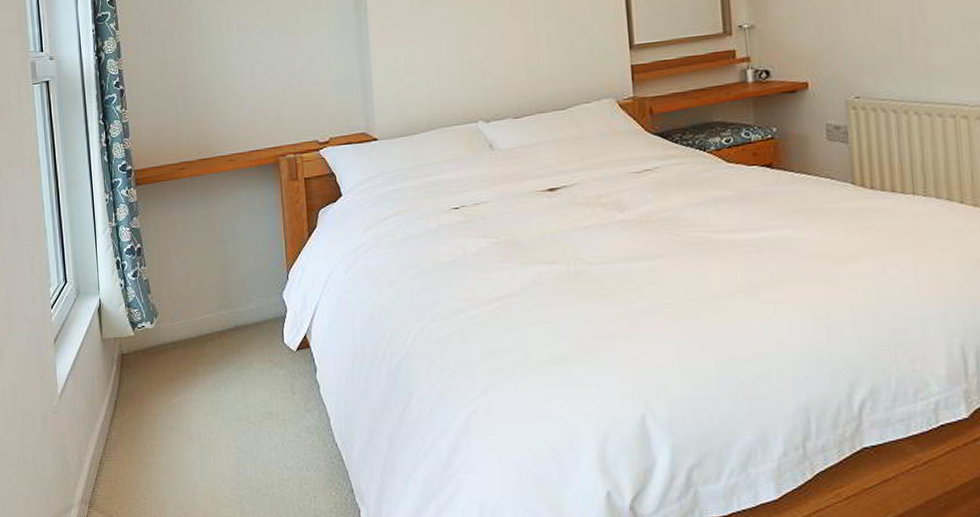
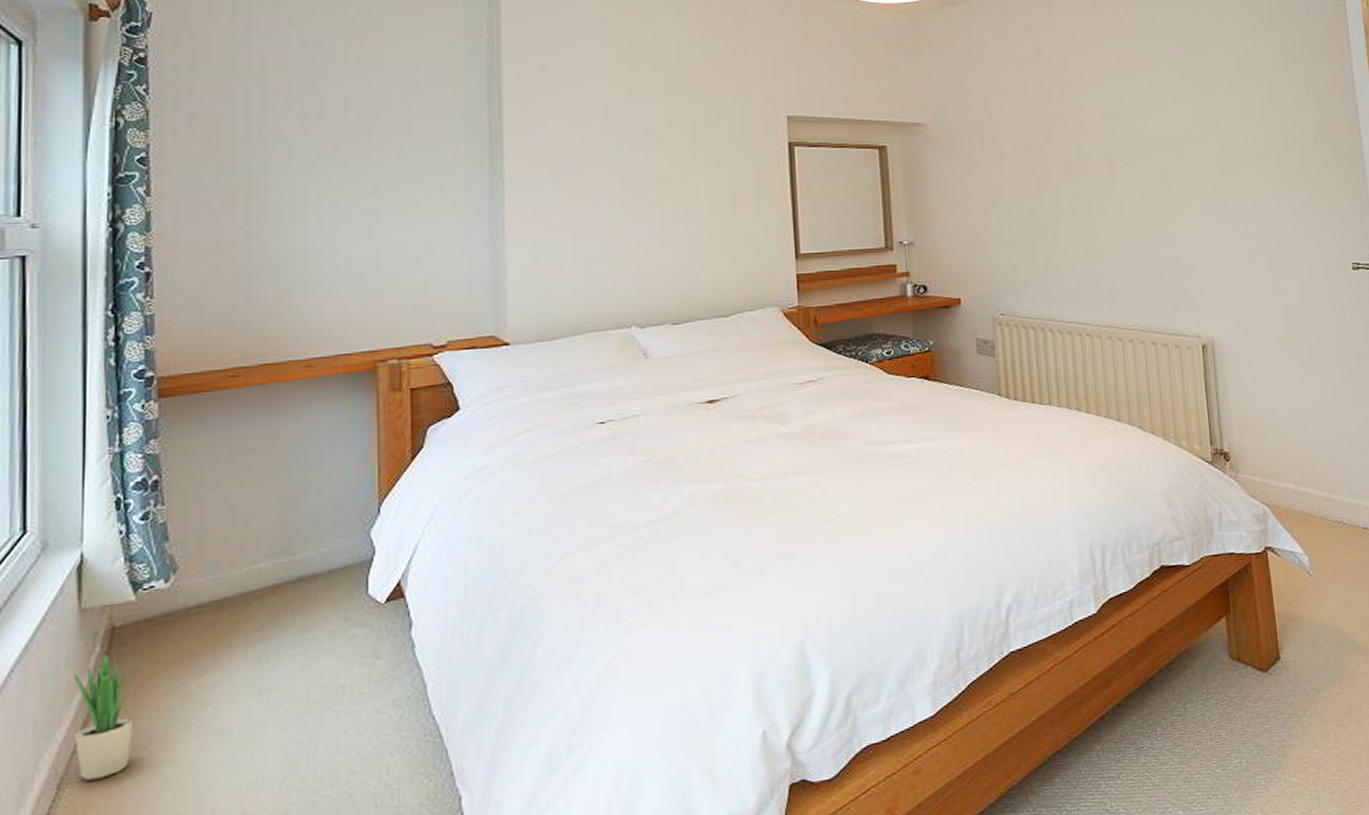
potted plant: none [103,369,140,460] -> present [74,649,134,781]

